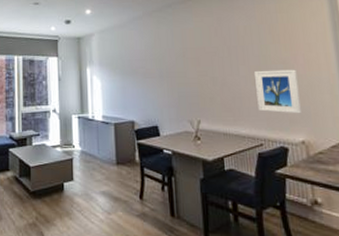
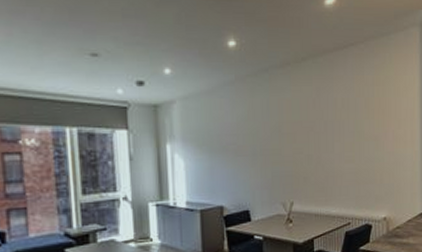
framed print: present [255,69,303,114] -> none [348,146,387,192]

